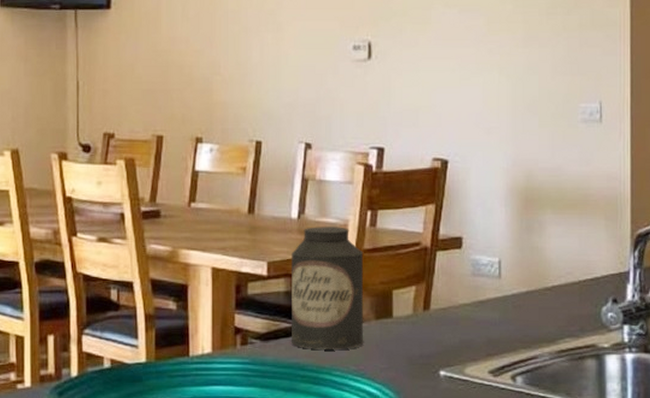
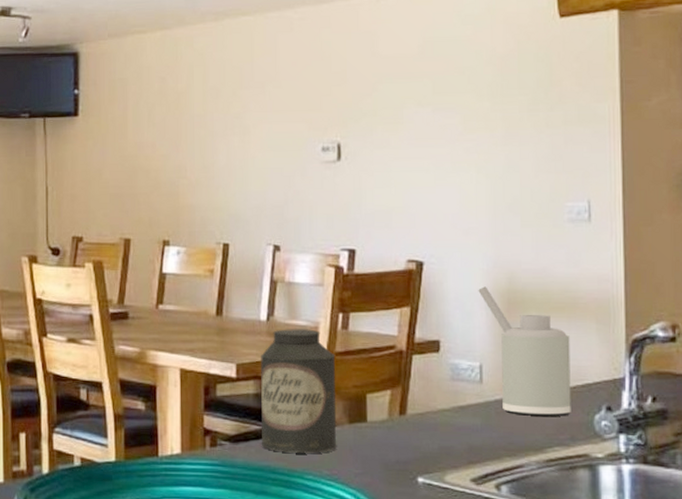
soap dispenser: none [498,184,581,309] -> present [478,286,571,416]

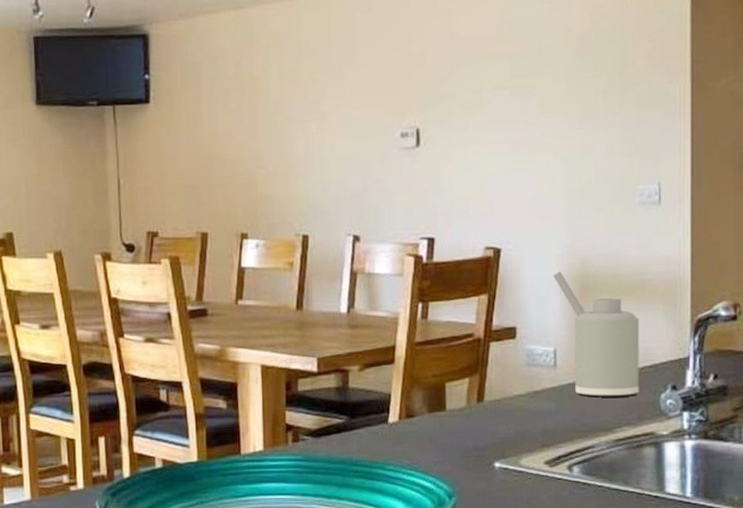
canister: present [261,329,337,453] -> none [342,320,417,444]

